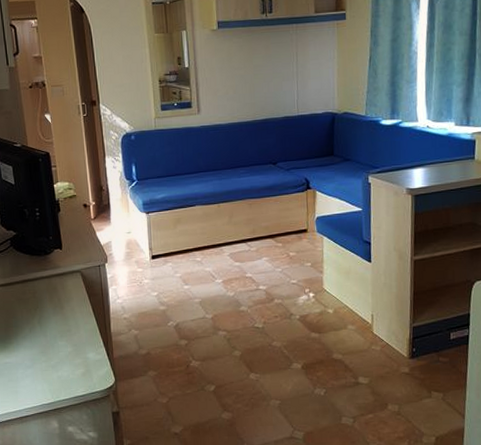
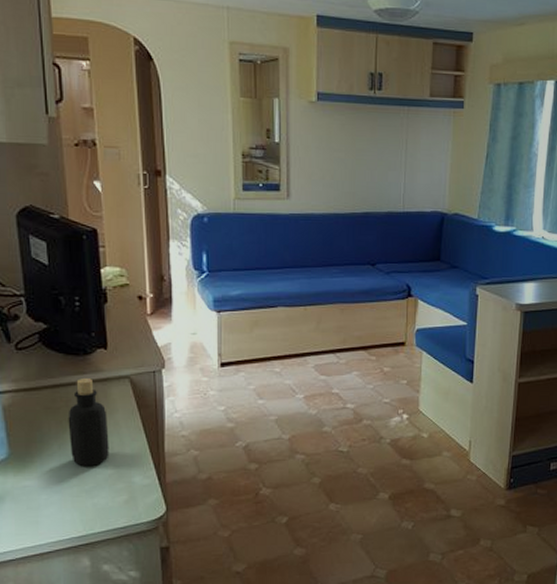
bottle: none [35,274,68,345] -> present [68,379,109,466]

